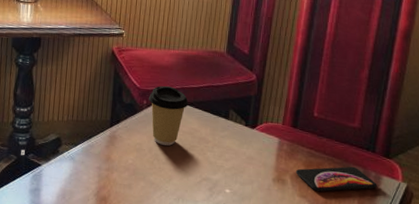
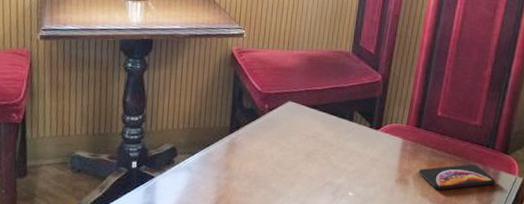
coffee cup: present [149,85,189,146] -> none [271,88,312,151]

